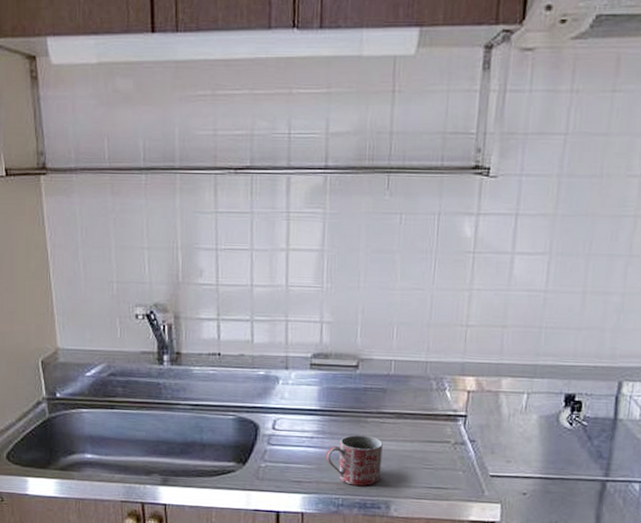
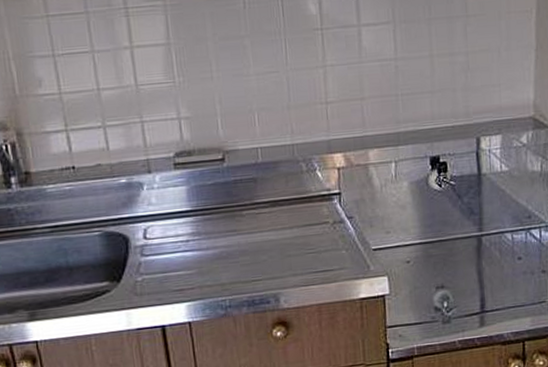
mug: present [325,434,383,486] -> none [204,229,265,284]

